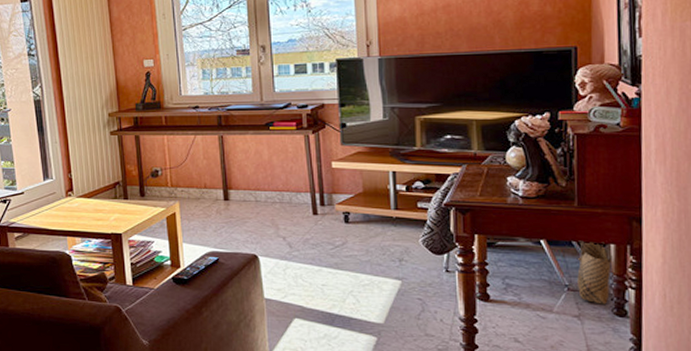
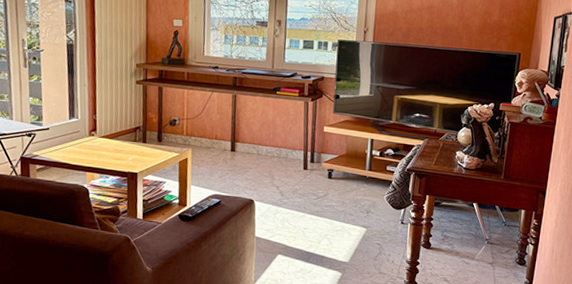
woven basket: present [577,240,613,305] -> none [494,205,522,256]

